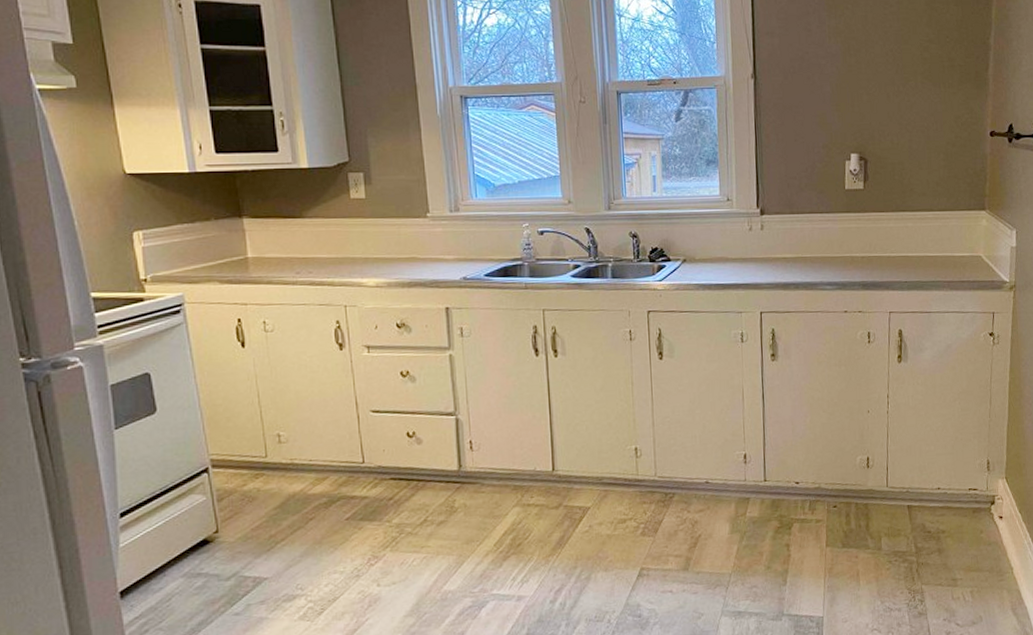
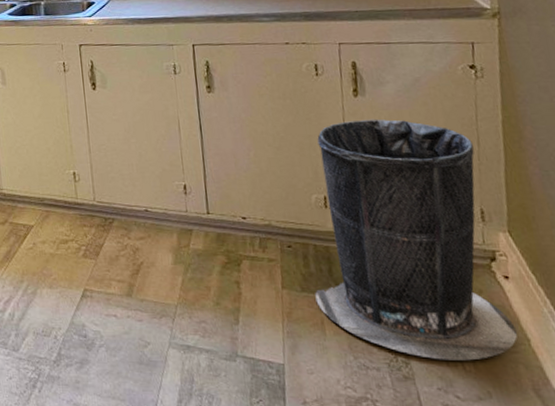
trash can: none [853,383,1004,595] -> present [315,119,517,361]

